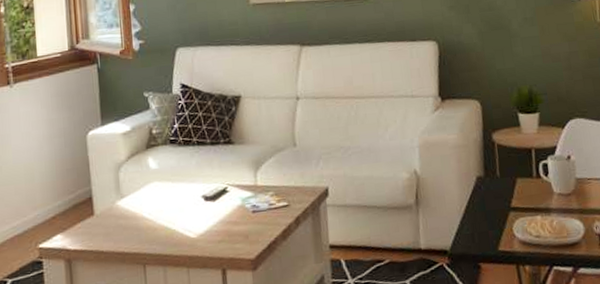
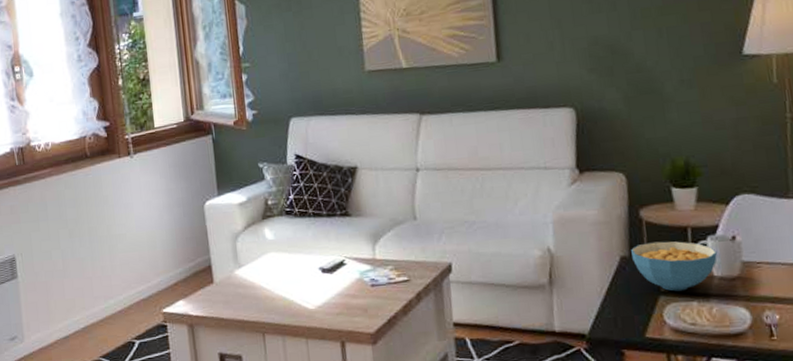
cereal bowl: none [485,161,556,207] -> present [631,241,717,292]

